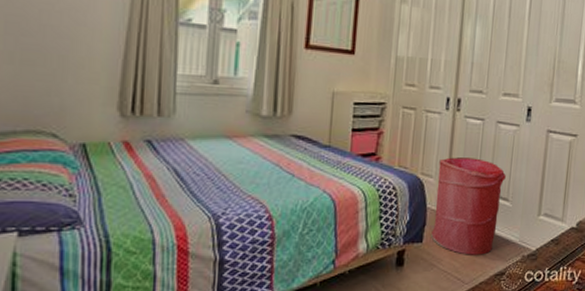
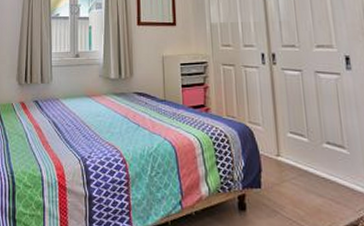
laundry hamper: present [431,157,506,255] -> none [264,106,338,204]

